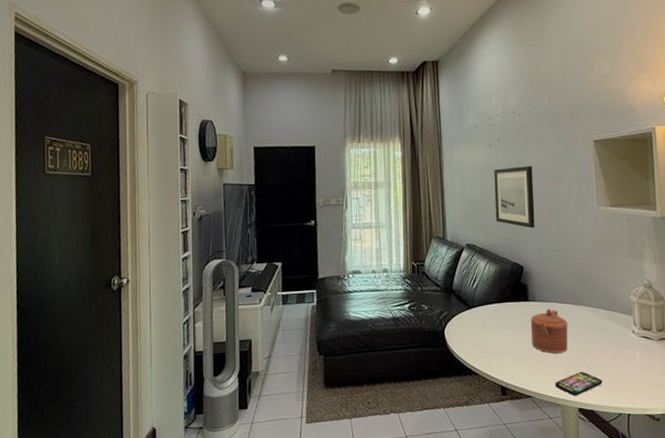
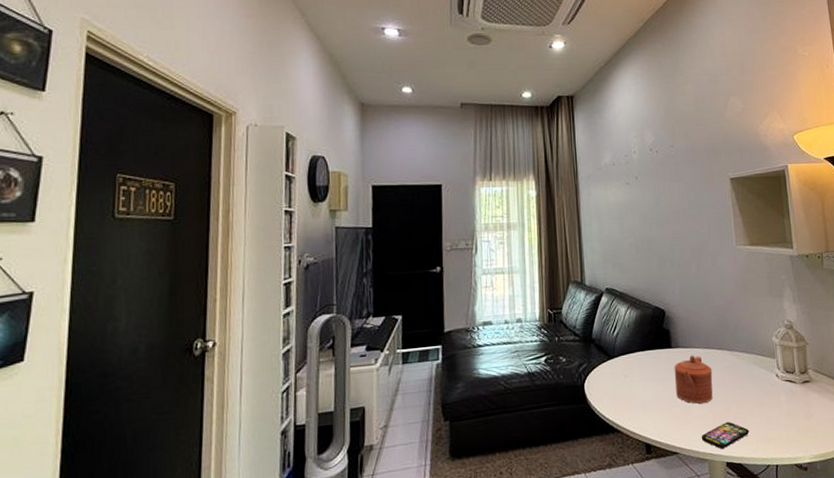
wall art: present [494,166,535,229] -> none [632,204,676,270]

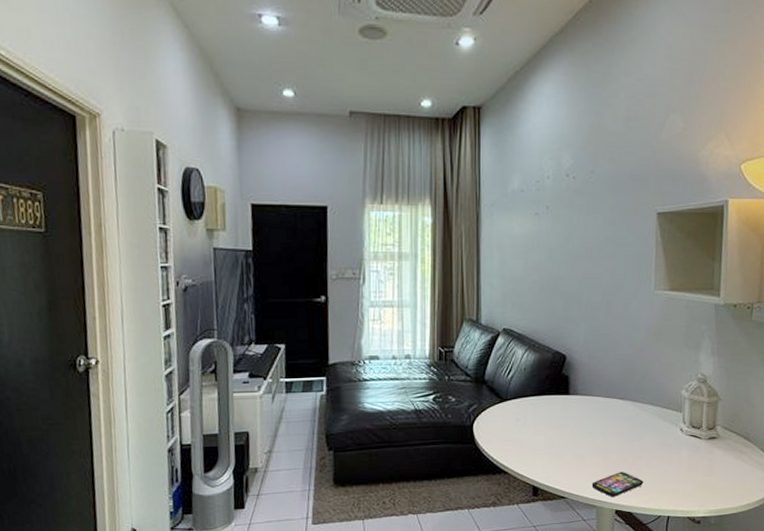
teapot: present [674,355,713,404] -> none [569,403,611,452]

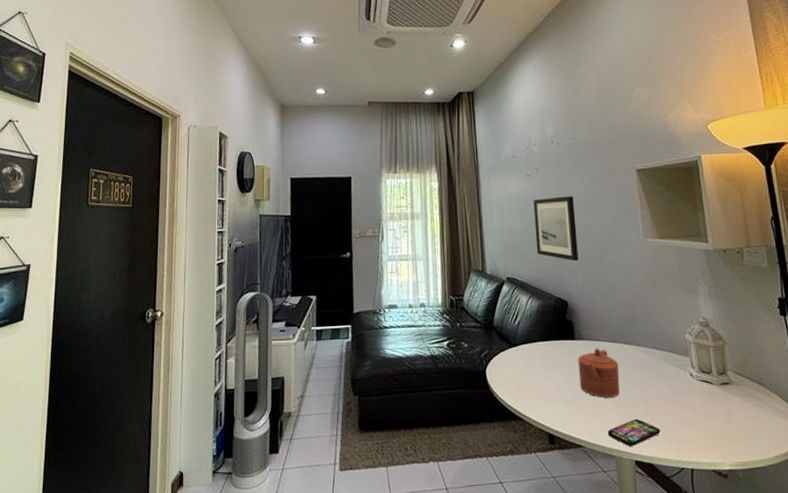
wall art: none [538,240,585,313] -> present [533,196,579,261]
teapot: none [569,403,611,452] -> present [577,348,620,398]

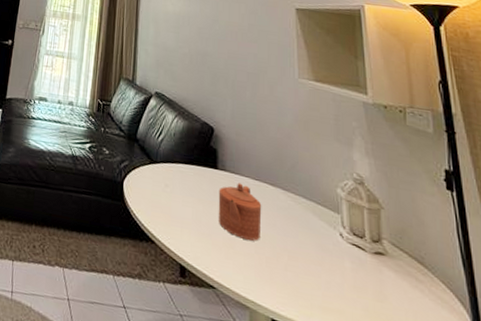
wall art: present [533,196,579,261] -> none [187,20,230,89]
smartphone: present [607,419,661,446] -> none [243,270,303,301]

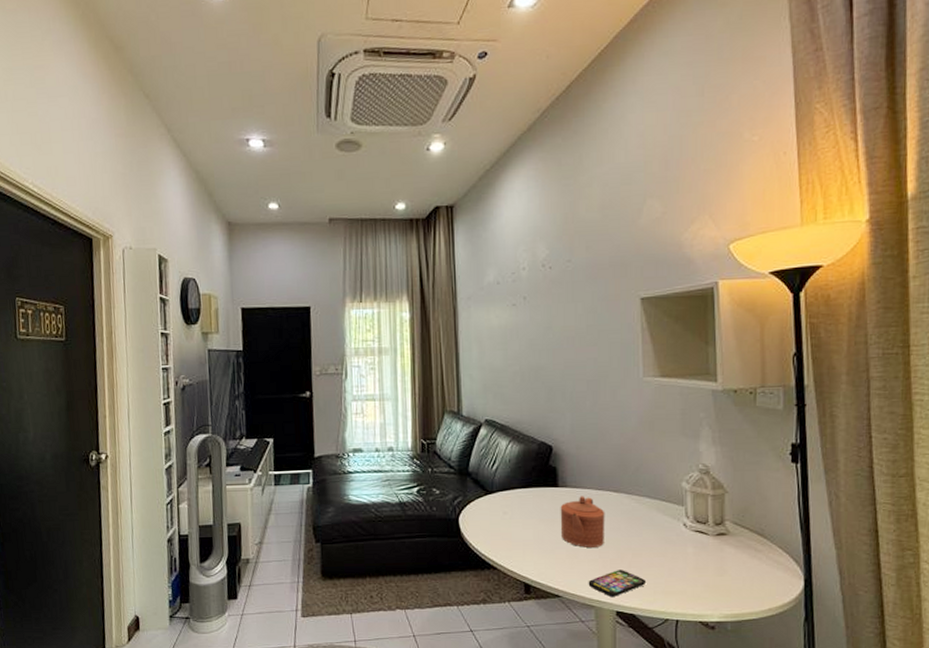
smartphone: none [243,270,303,301] -> present [588,570,647,597]

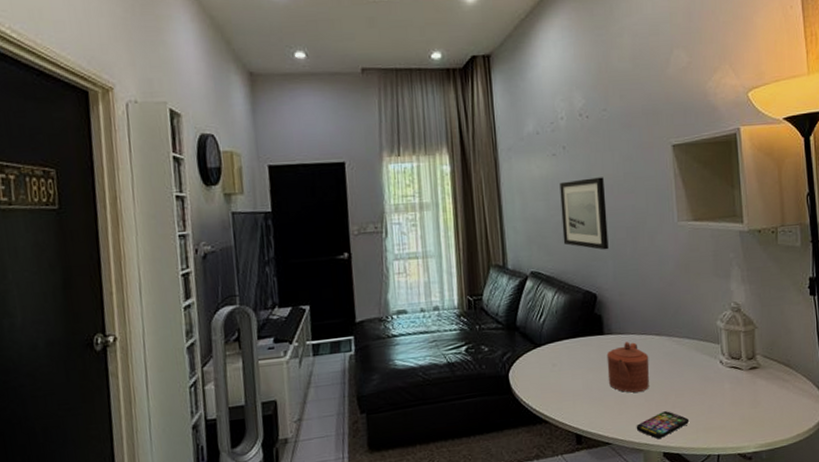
wall art: none [518,328,567,402] -> present [560,177,609,250]

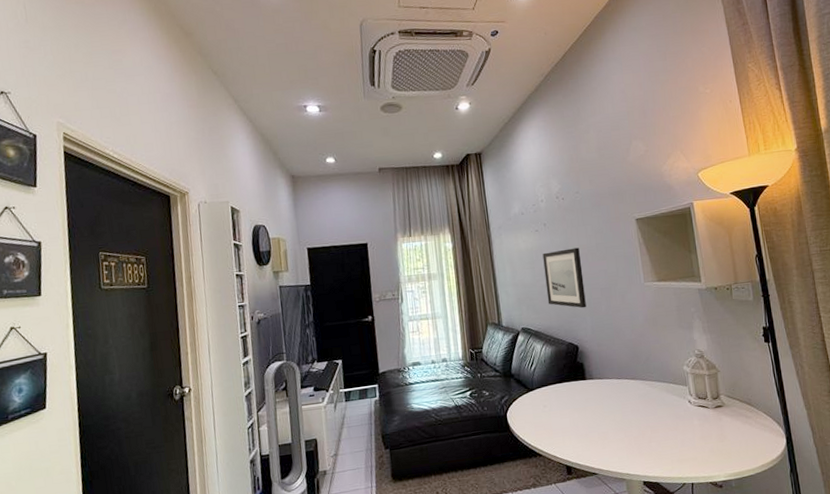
teapot: present [606,341,650,393] -> none [589,385,628,429]
smartphone: present [636,411,690,439] -> none [618,445,665,469]

